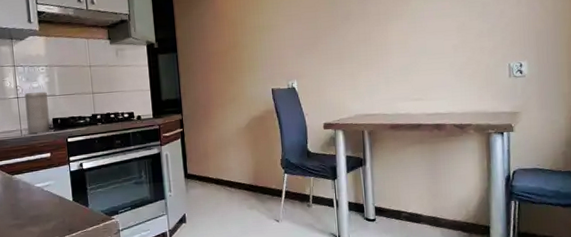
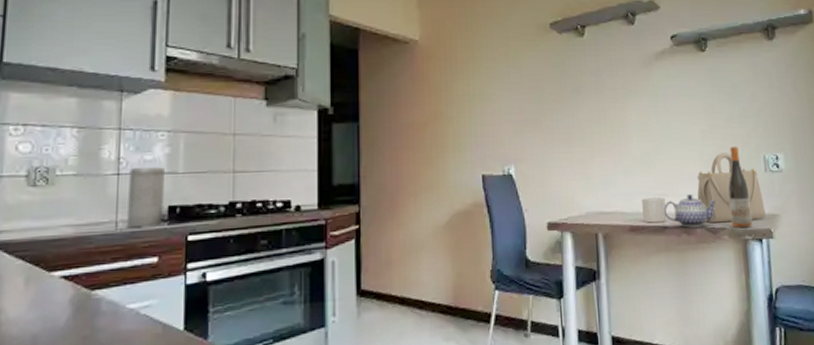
mug: none [399,101,421,122] -> present [641,197,667,223]
teapot: none [418,98,465,125] -> present [663,194,717,228]
handbag: none [447,63,508,121] -> present [696,152,766,223]
wine bottle: none [475,57,496,124] -> present [728,146,753,228]

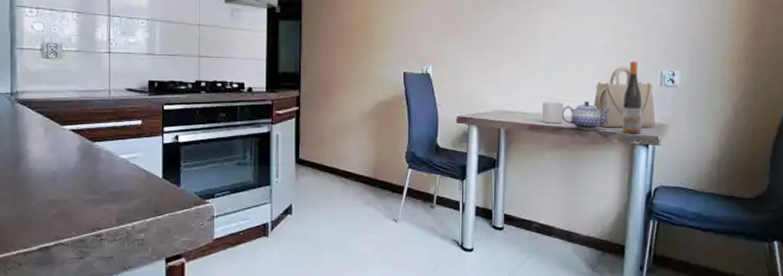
canister: present [126,167,166,228] -> none [116,48,146,96]

